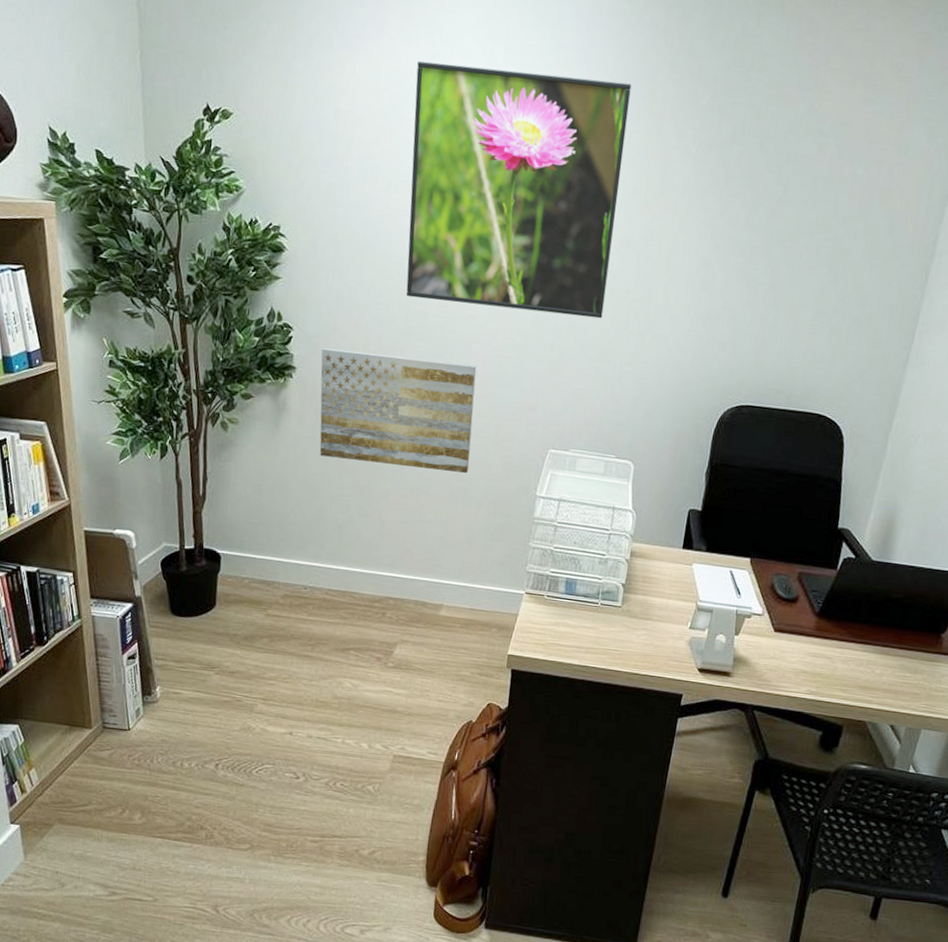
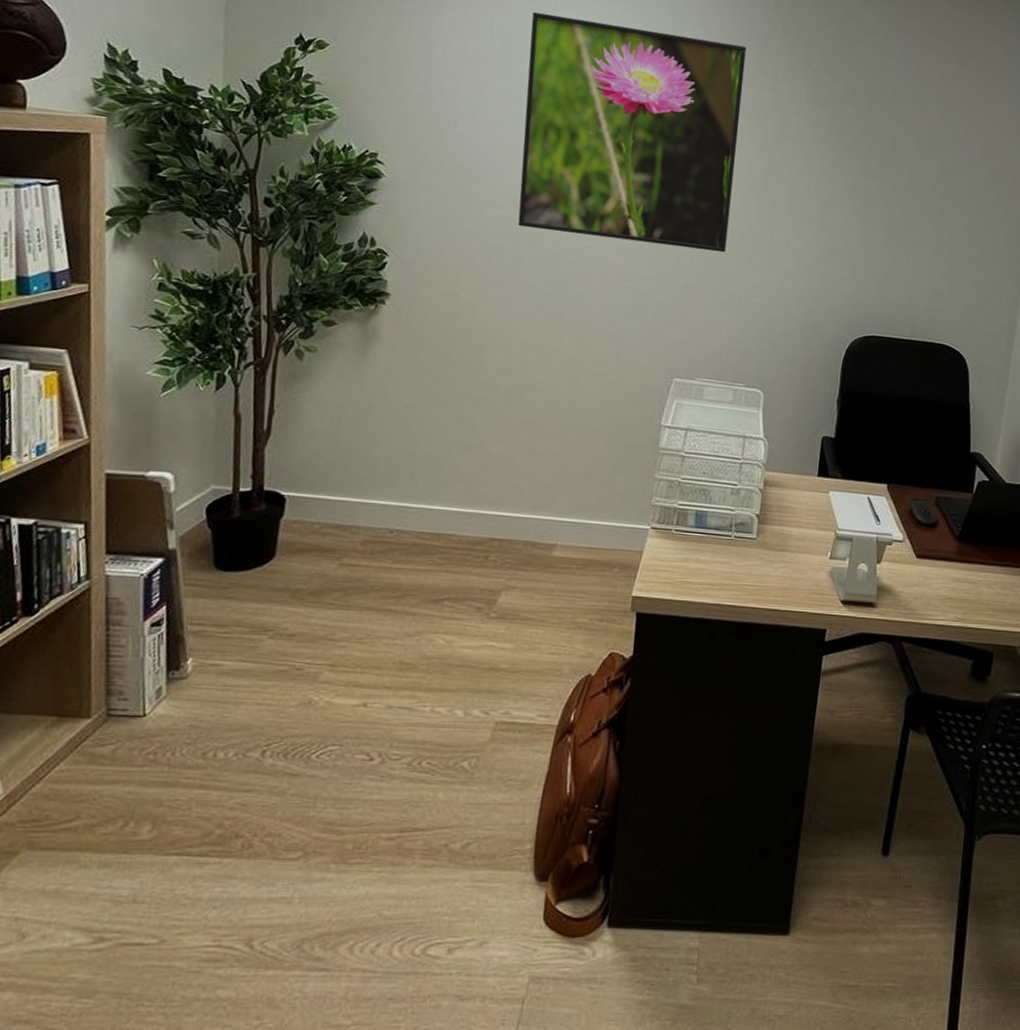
wall art: present [319,348,477,474] -> none [414,275,595,404]

